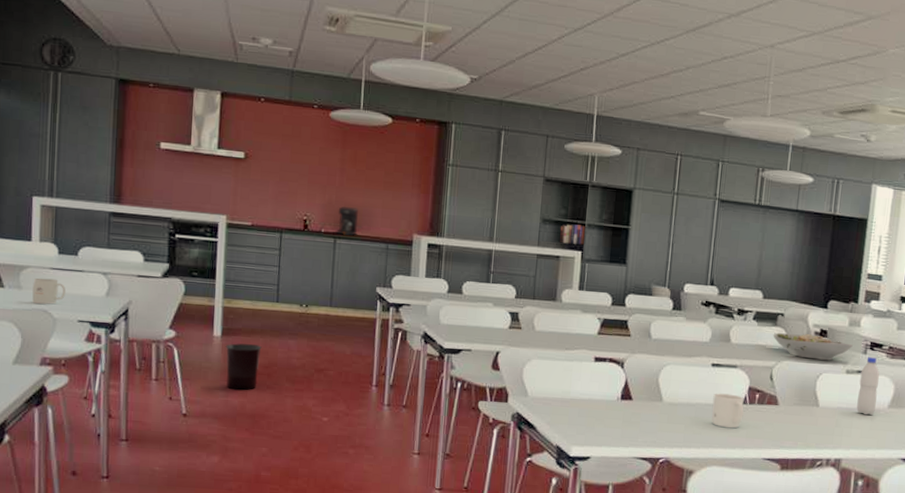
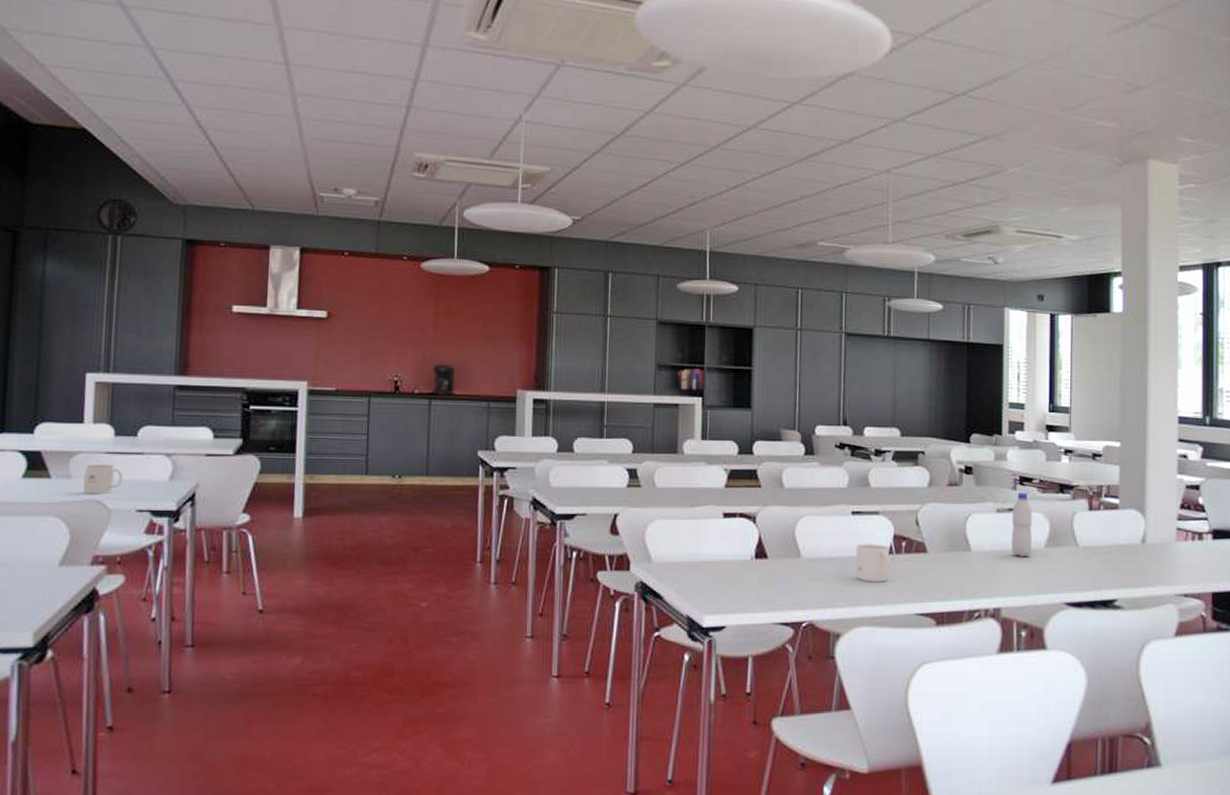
waste bin: present [225,343,262,391] -> none [308,524,350,578]
salad: present [773,333,853,361] -> none [915,471,1001,499]

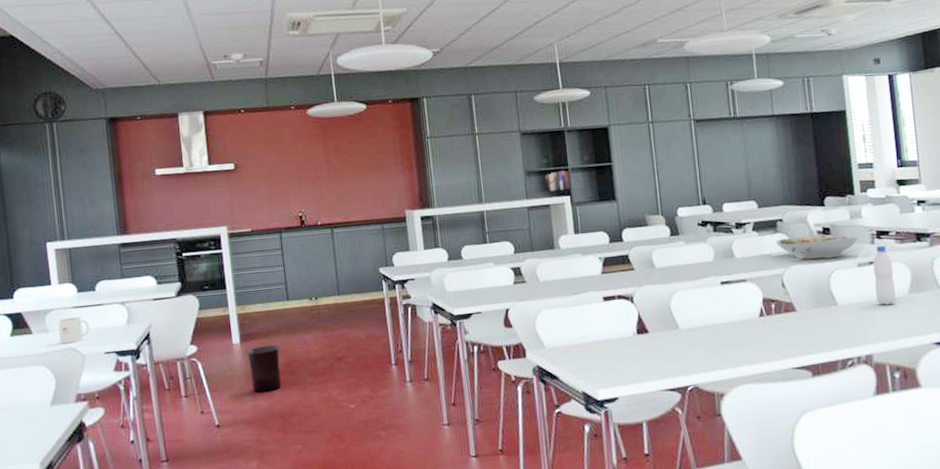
waste bin: none [308,524,350,578] -> present [246,345,282,393]
coffee maker: present [430,364,456,396] -> none [330,195,352,225]
mug: present [855,544,891,582] -> none [728,308,764,345]
salad: none [915,471,1001,499] -> present [776,234,859,260]

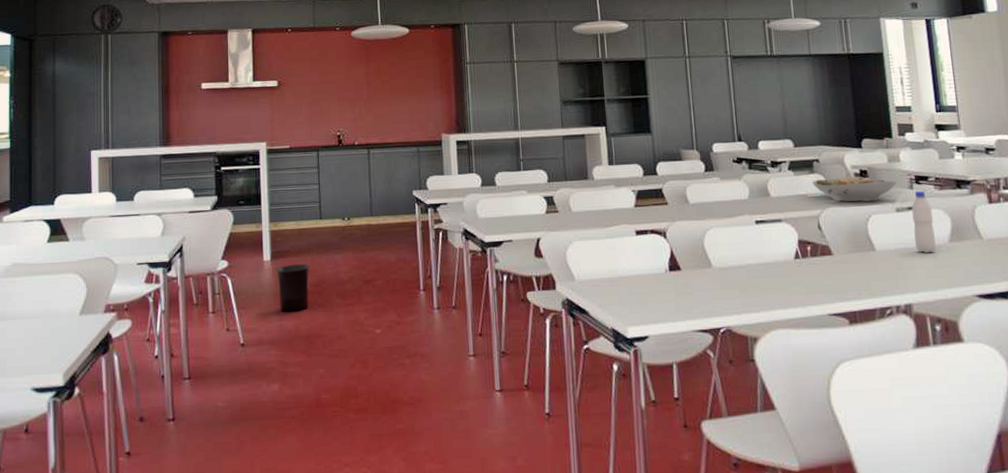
mug: present [58,317,89,344] -> none [95,226,124,252]
books: present [544,170,571,192] -> none [580,101,606,122]

